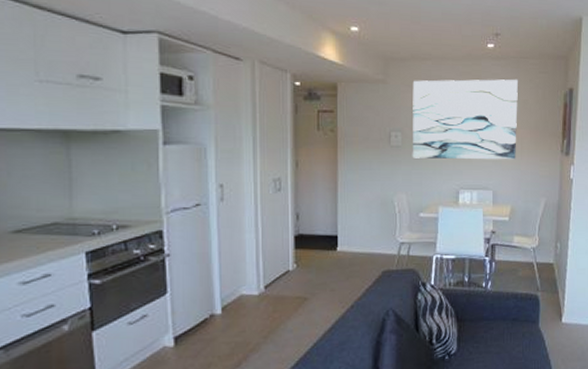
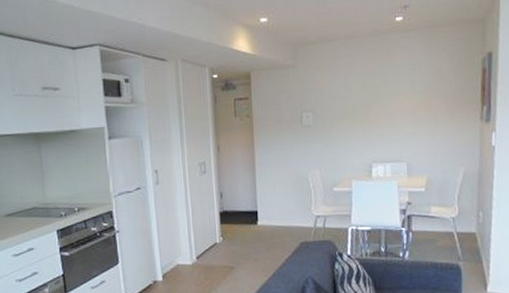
wall art: present [412,79,518,160] -> none [321,49,431,136]

